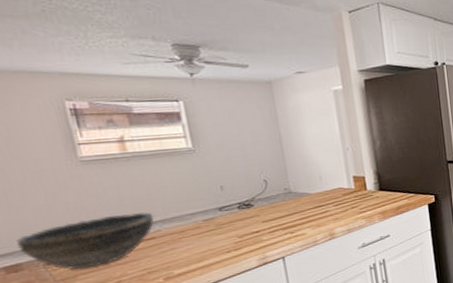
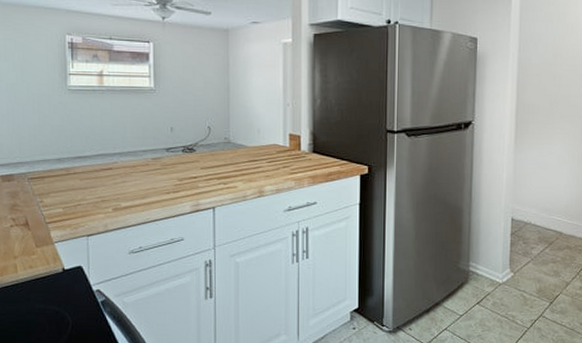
bowl: present [16,212,154,270] -> none [13,142,114,188]

